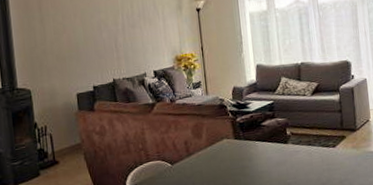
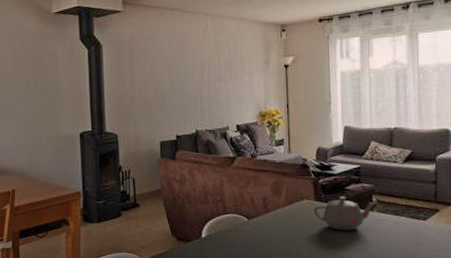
teapot: none [233,132,291,166] -> present [313,196,376,231]

